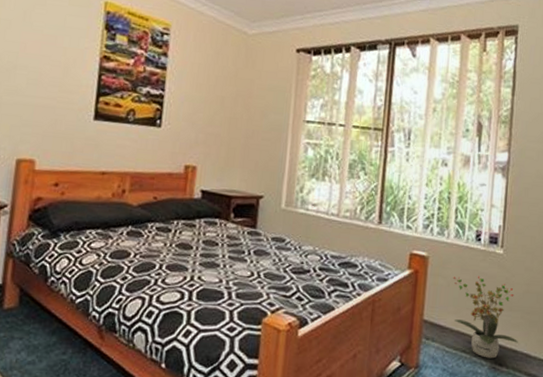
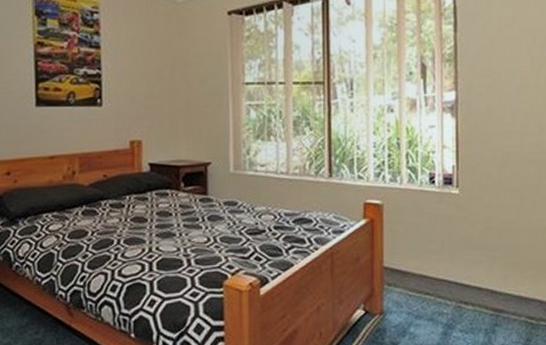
potted plant: present [453,276,518,359] -> none [410,218,482,298]

